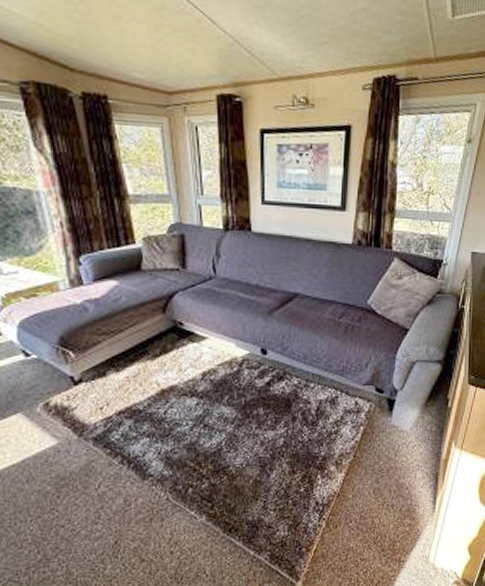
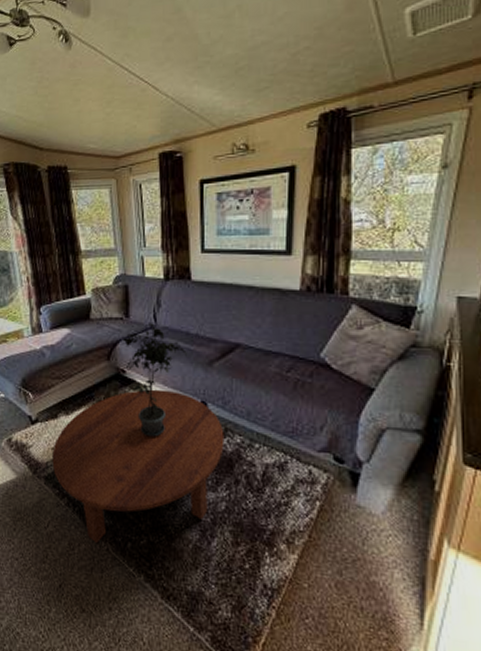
coffee table: none [101,340,283,496] -> present [52,389,224,544]
potted plant: none [179,274,247,386] -> present [123,323,187,437]

